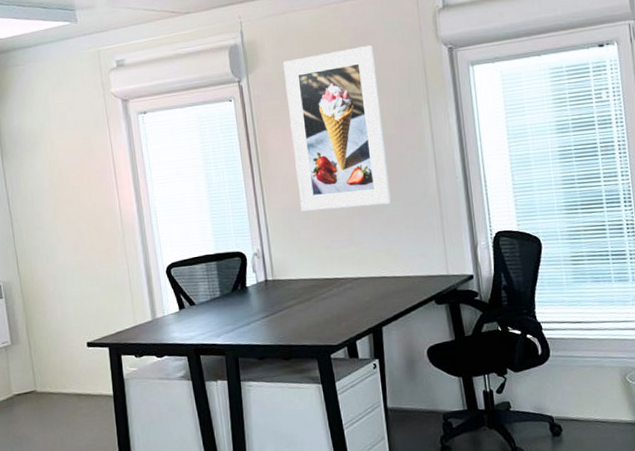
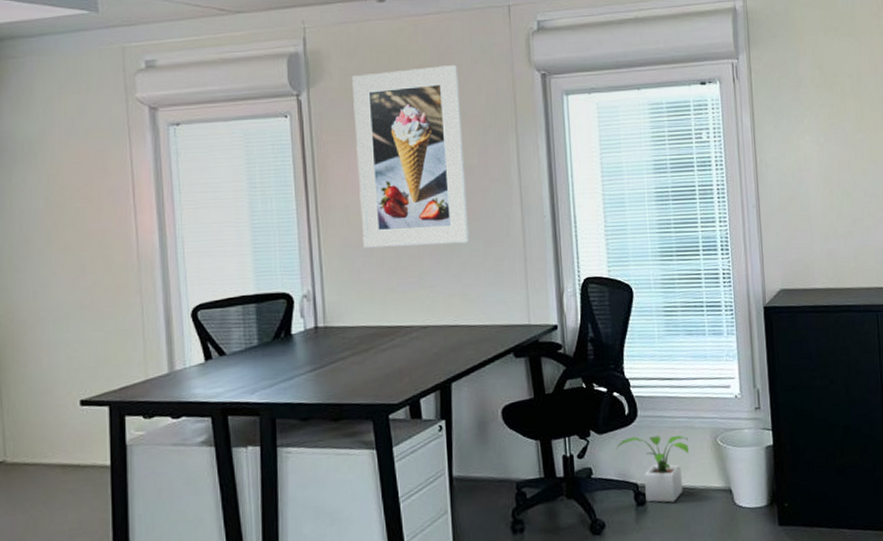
potted plant: none [531,373,600,434] -> present [616,435,690,503]

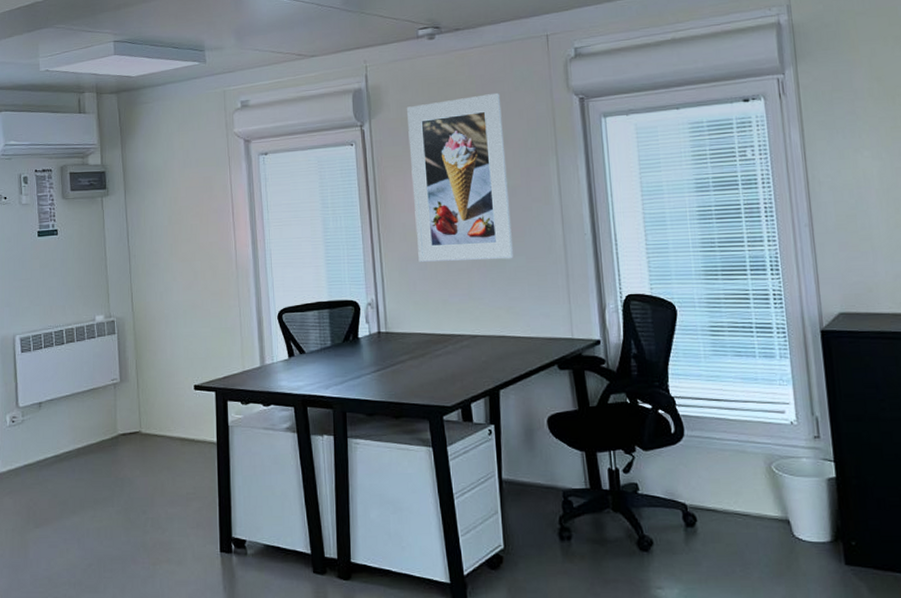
potted plant: present [616,435,690,503] -> none [662,456,741,527]

